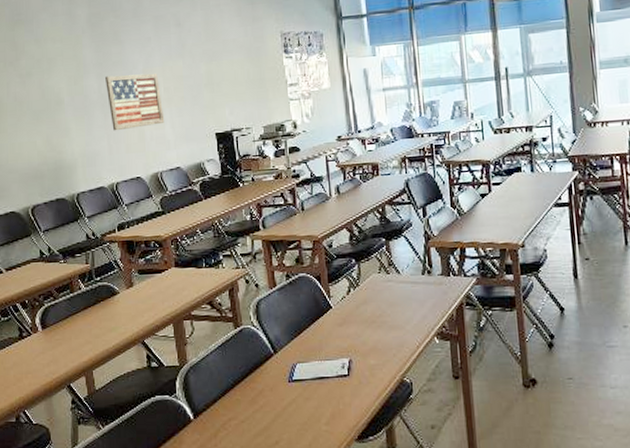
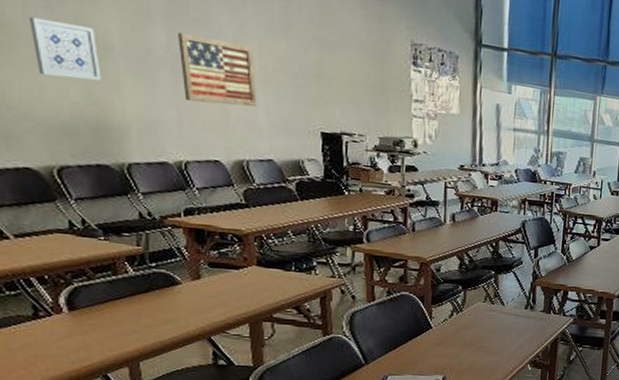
wall art: none [10,89,57,135] -> present [28,16,102,81]

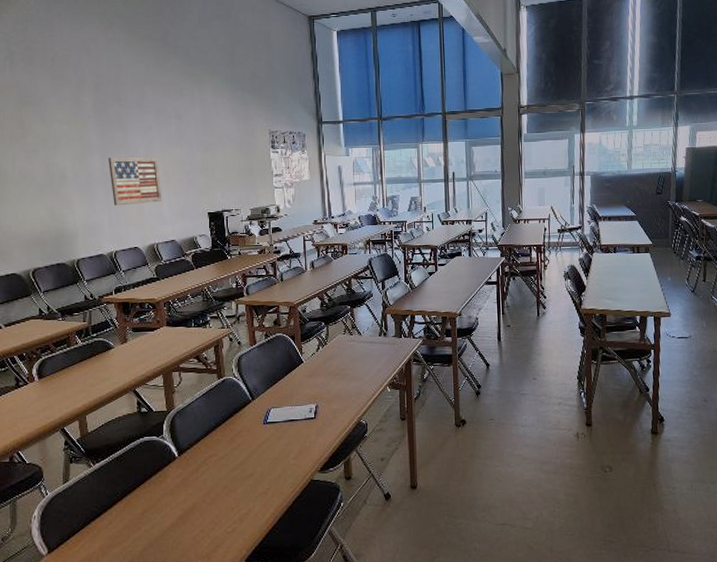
wall art: present [28,16,102,81] -> none [16,165,60,204]

